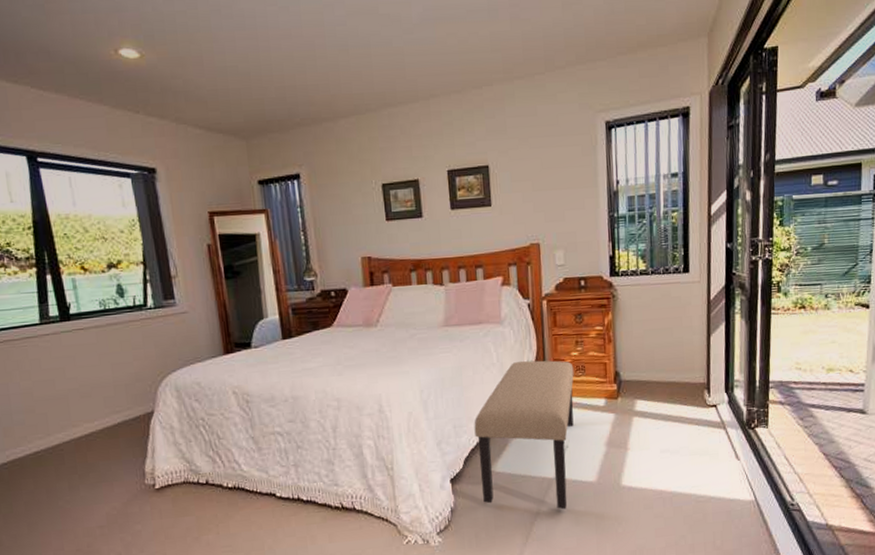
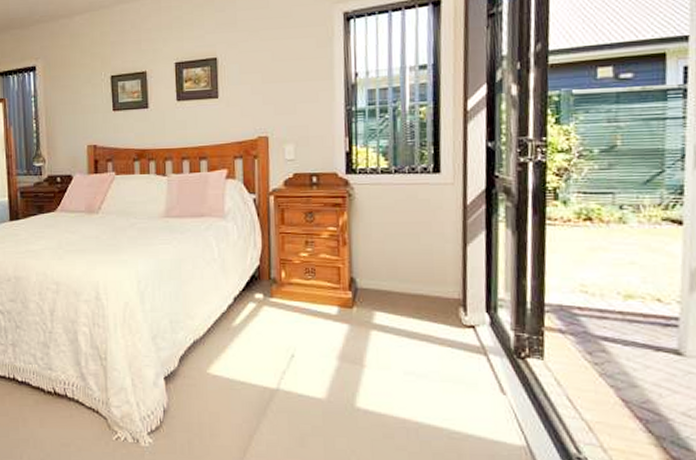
bench: present [474,360,574,510] -> none [191,258,303,426]

